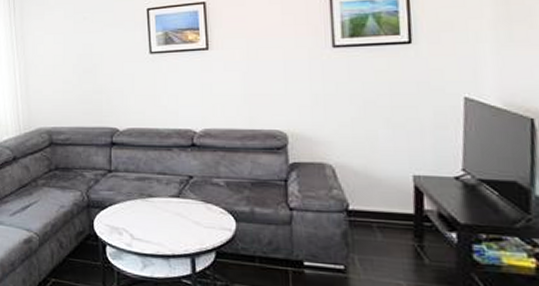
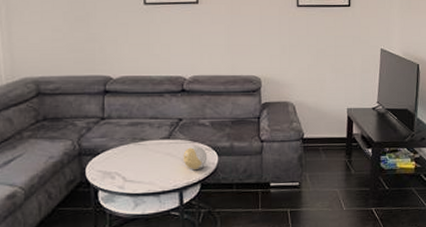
decorative ball: none [195,207,223,235] -> present [183,146,208,170]

